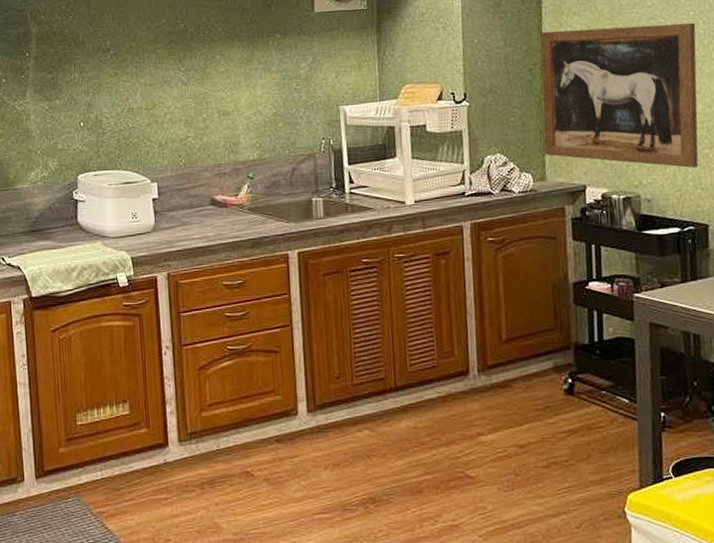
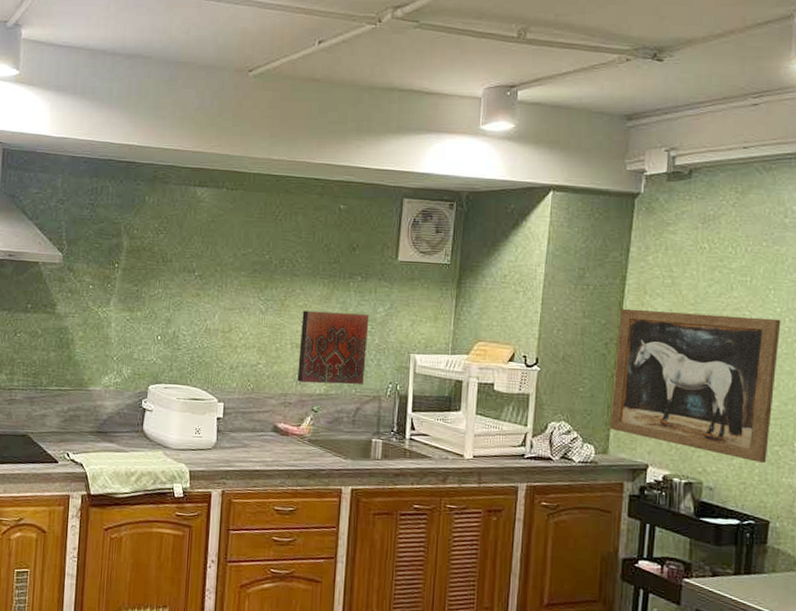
decorative tile: none [225,71,296,150] -> present [297,310,369,385]

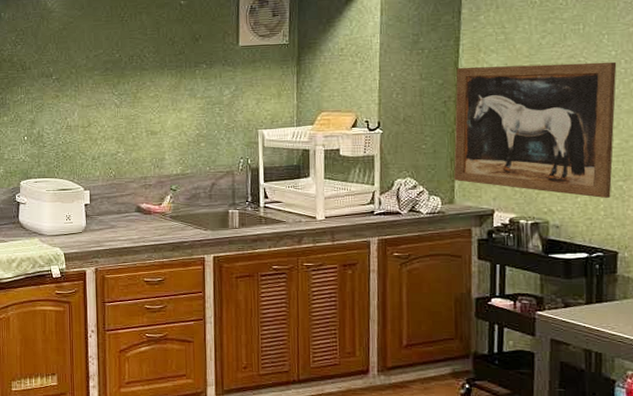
decorative tile: present [297,310,369,385] -> none [154,98,217,165]

